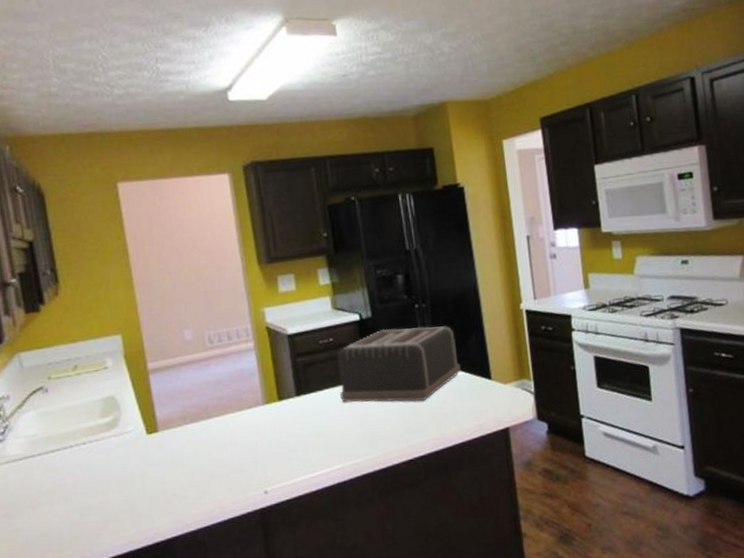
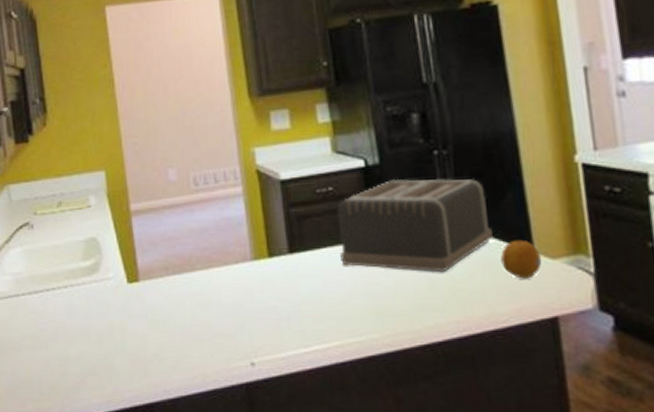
fruit: none [467,371,497,401] -> present [501,239,542,279]

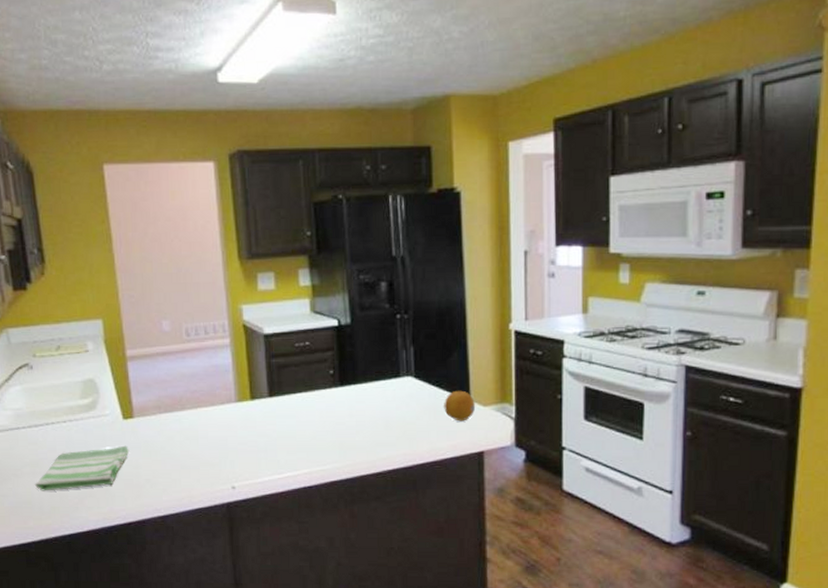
dish towel: none [33,313,135,368] -> present [34,445,130,491]
toaster: present [337,178,494,273] -> none [312,337,440,415]

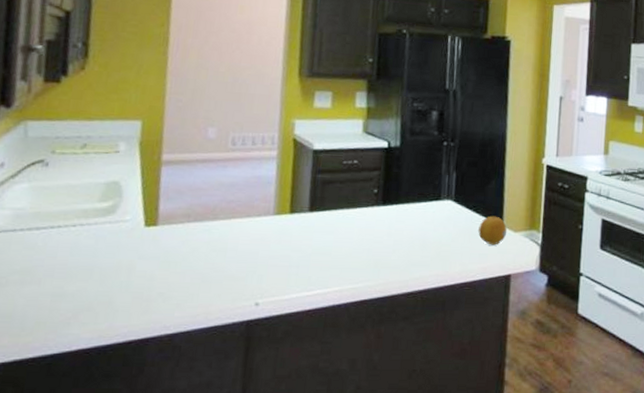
dish towel: present [34,445,130,491] -> none [20,254,146,304]

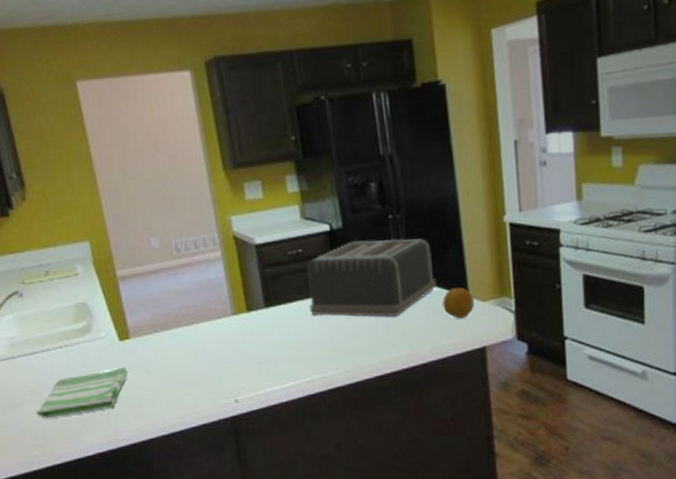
dish towel: none [20,254,146,304] -> present [35,367,129,419]
toaster: none [353,160,477,237] -> present [306,238,438,317]

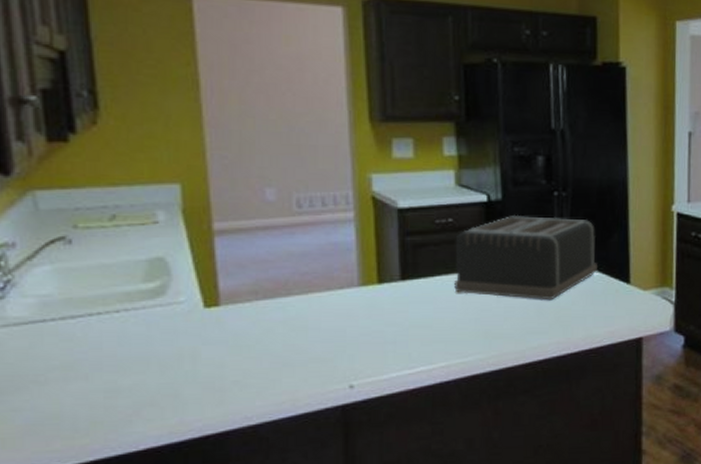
dish towel: present [35,367,129,419] -> none [65,340,212,402]
fruit: present [442,287,475,319] -> none [602,273,636,306]

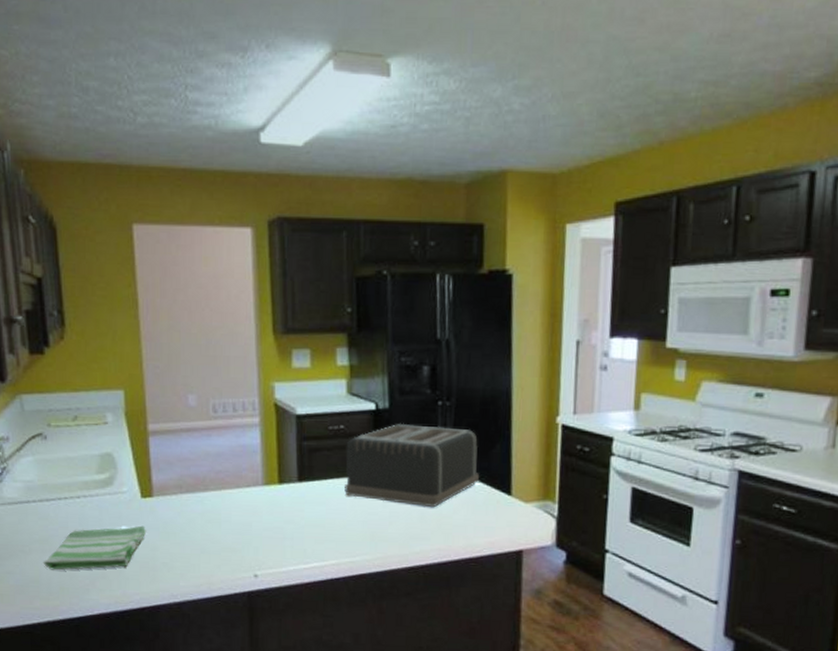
dish towel: none [65,340,212,402] -> present [43,525,147,571]

